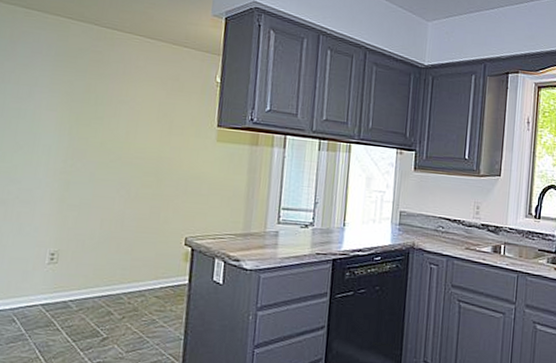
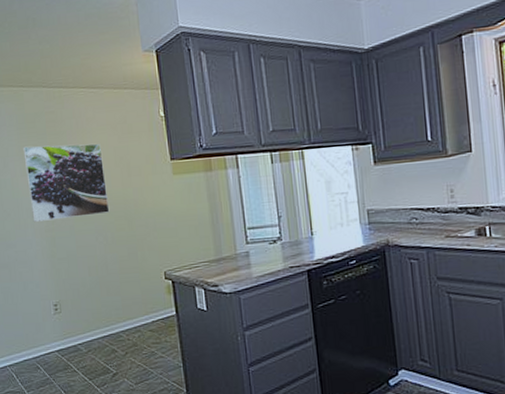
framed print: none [48,80,145,167] -> present [23,143,110,222]

